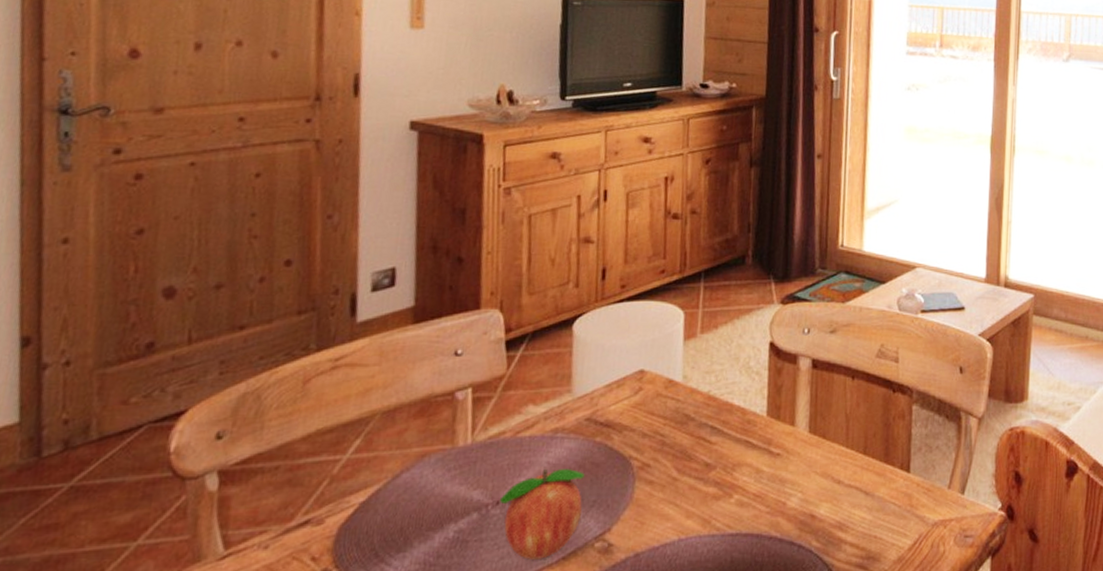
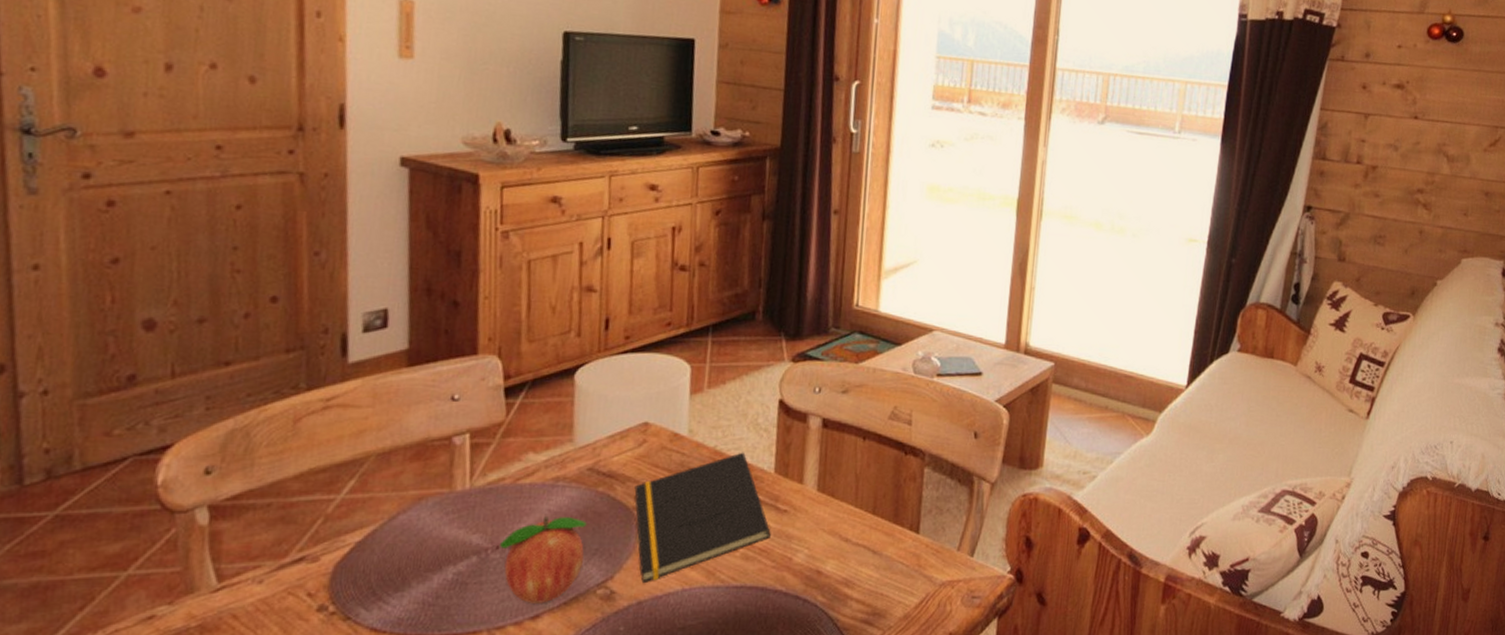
notepad: none [631,396,765,535] -> present [634,452,771,584]

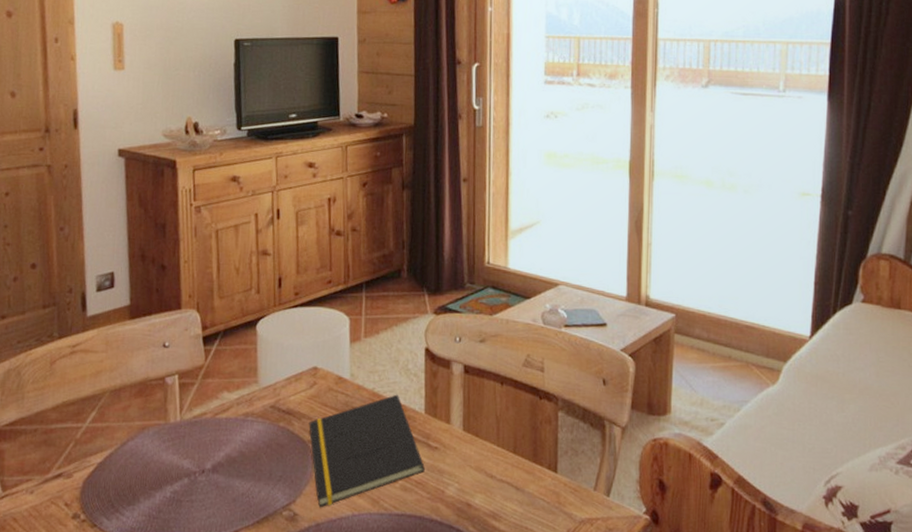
fruit: present [500,517,587,603] -> none [205,447,272,521]

